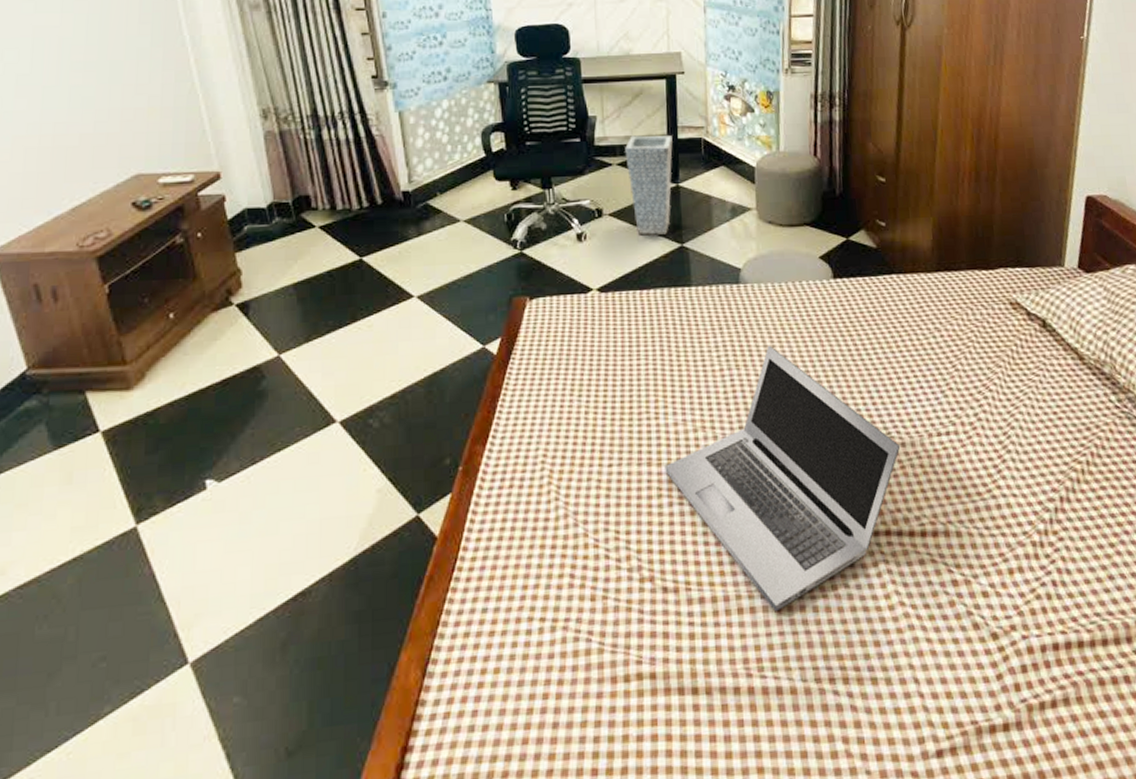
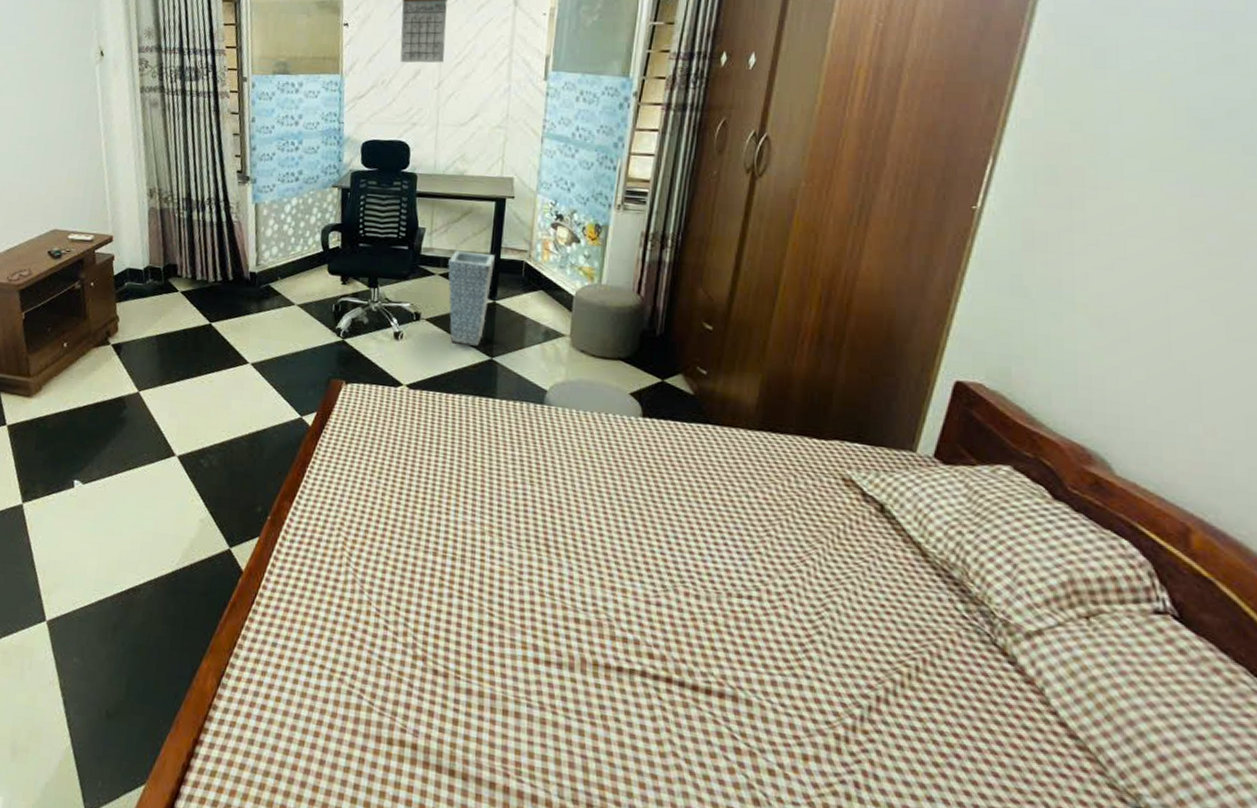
laptop: present [665,345,901,612] -> none [449,468,694,724]

